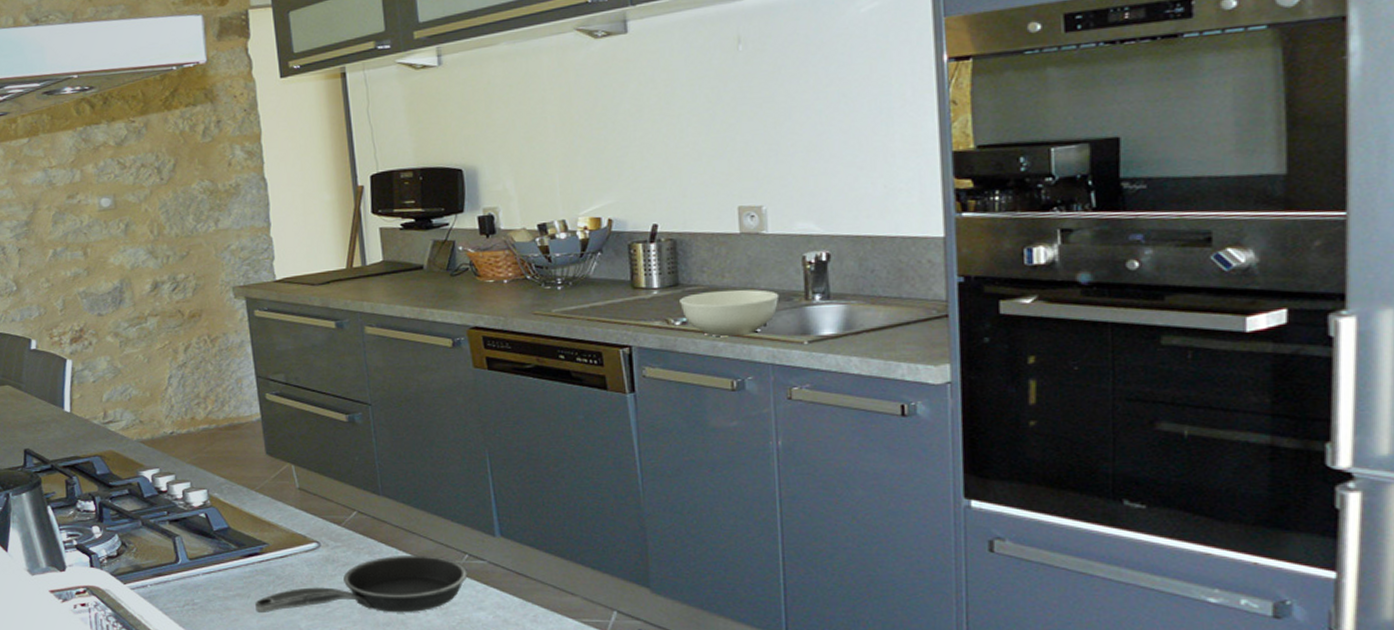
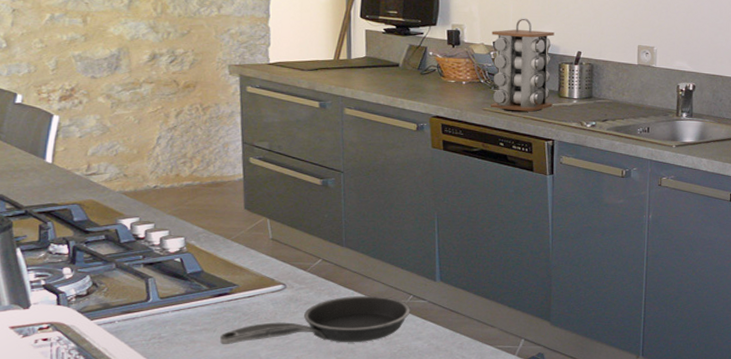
spice rack: none [534,188,625,313] -> present [490,18,554,112]
bowl: present [680,289,780,337] -> none [591,104,660,139]

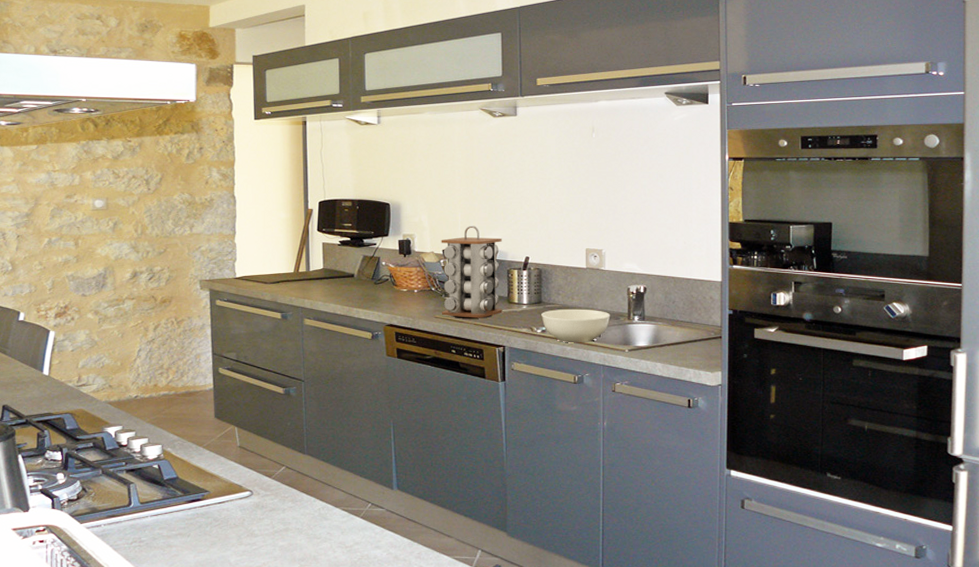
frying pan: present [220,295,411,345] -> none [193,503,369,551]
bowl: none [591,104,660,139] -> present [541,308,611,343]

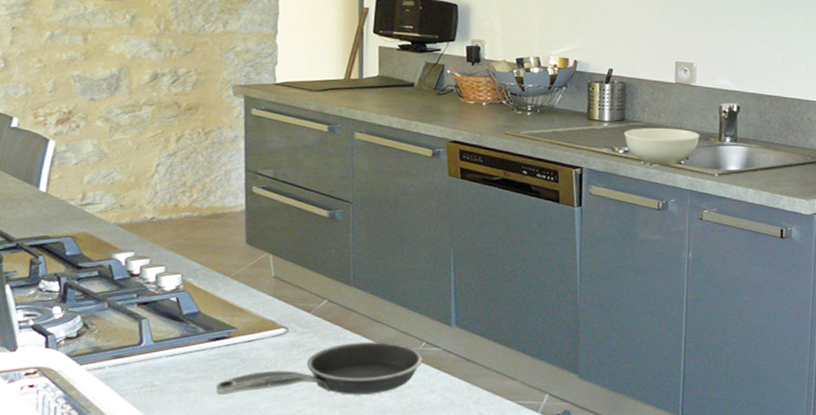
frying pan: none [193,503,369,551] -> present [216,341,423,396]
spice rack: present [441,225,503,318] -> none [512,32,583,136]

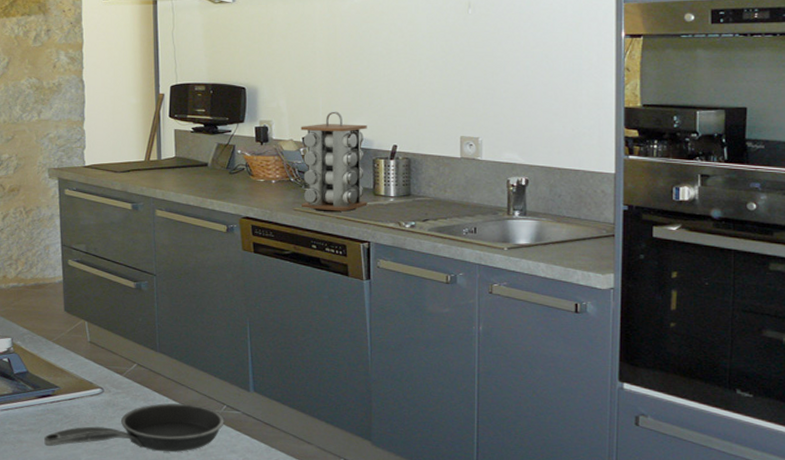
spice rack: none [512,32,583,136] -> present [300,111,368,212]
bowl: present [624,127,700,166] -> none [410,202,488,240]

